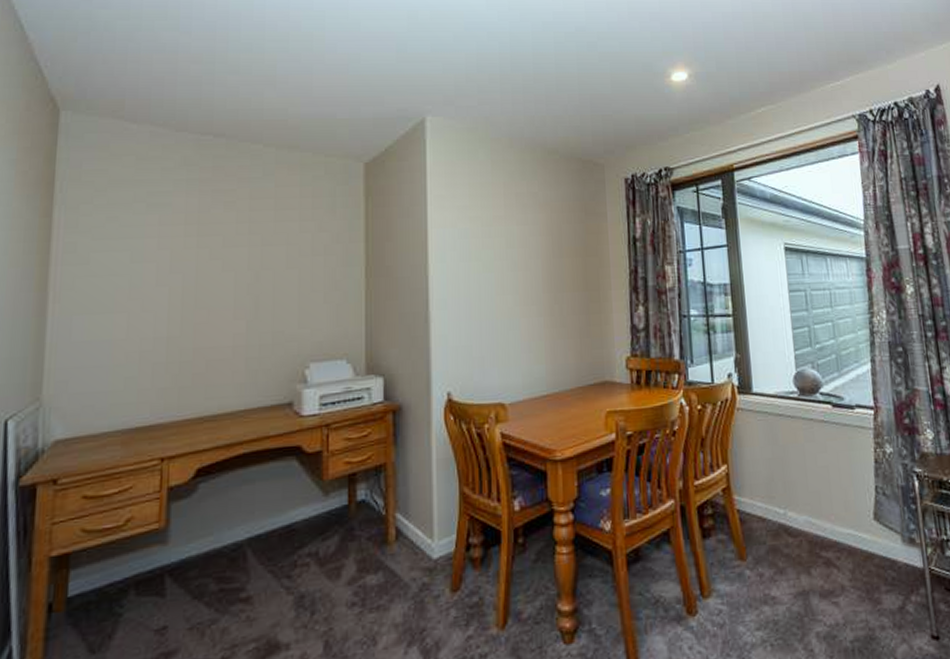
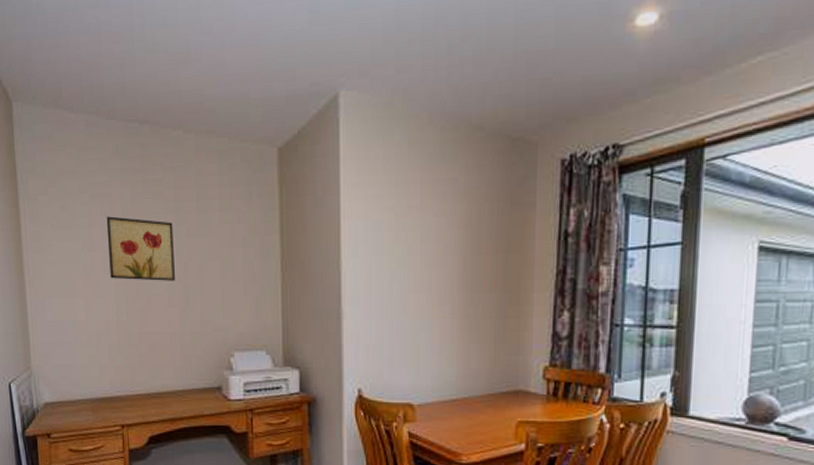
wall art: none [163,226,245,292] -> present [106,216,175,281]

